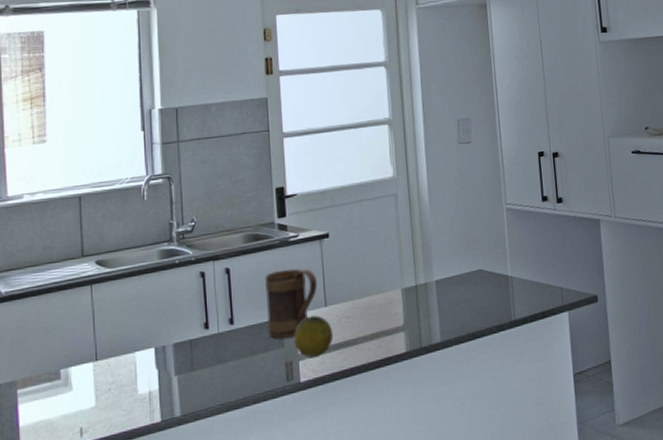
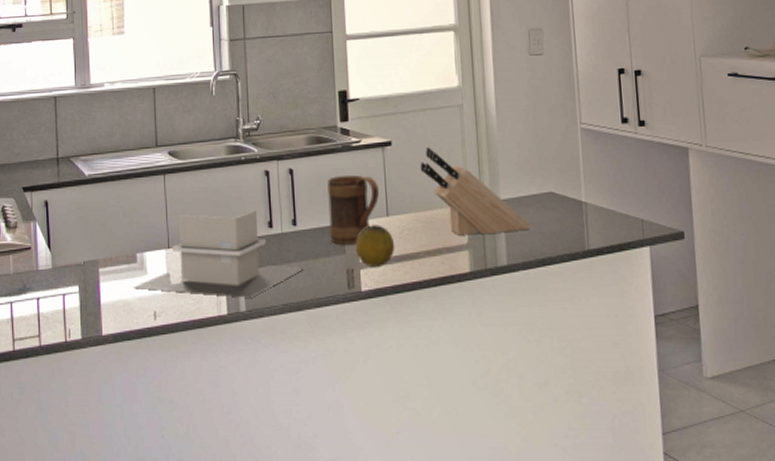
architectural model: none [57,312,242,407] -> present [134,210,304,298]
knife block: none [357,235,464,319] -> present [420,146,532,235]

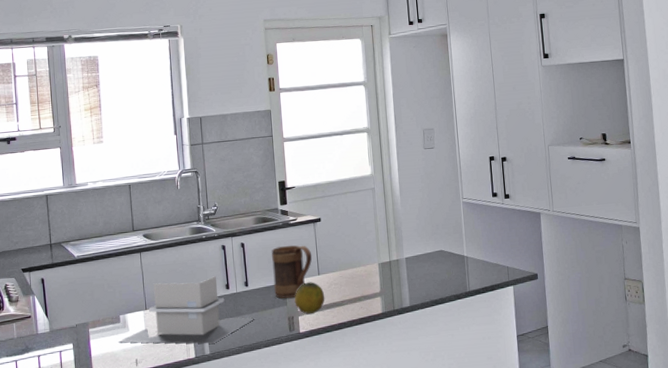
knife block: present [420,146,532,235] -> none [343,221,428,286]

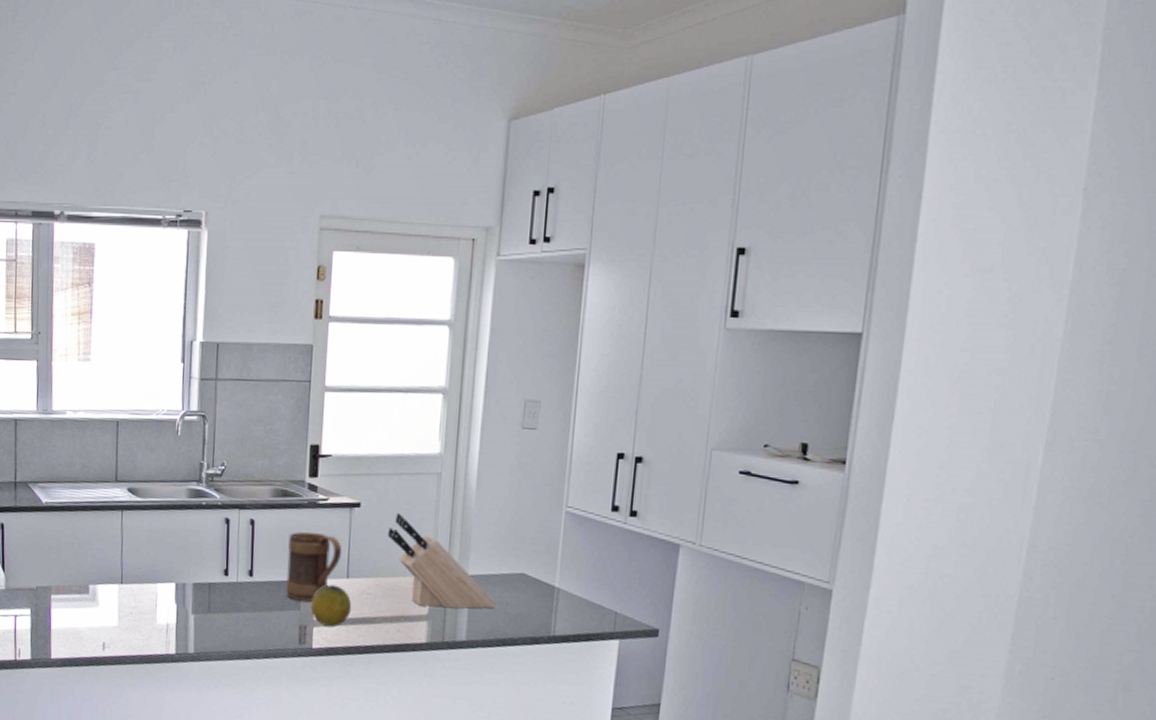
architectural model: present [118,276,255,344] -> none [85,552,257,641]
knife block: none [343,221,428,286] -> present [387,512,498,609]

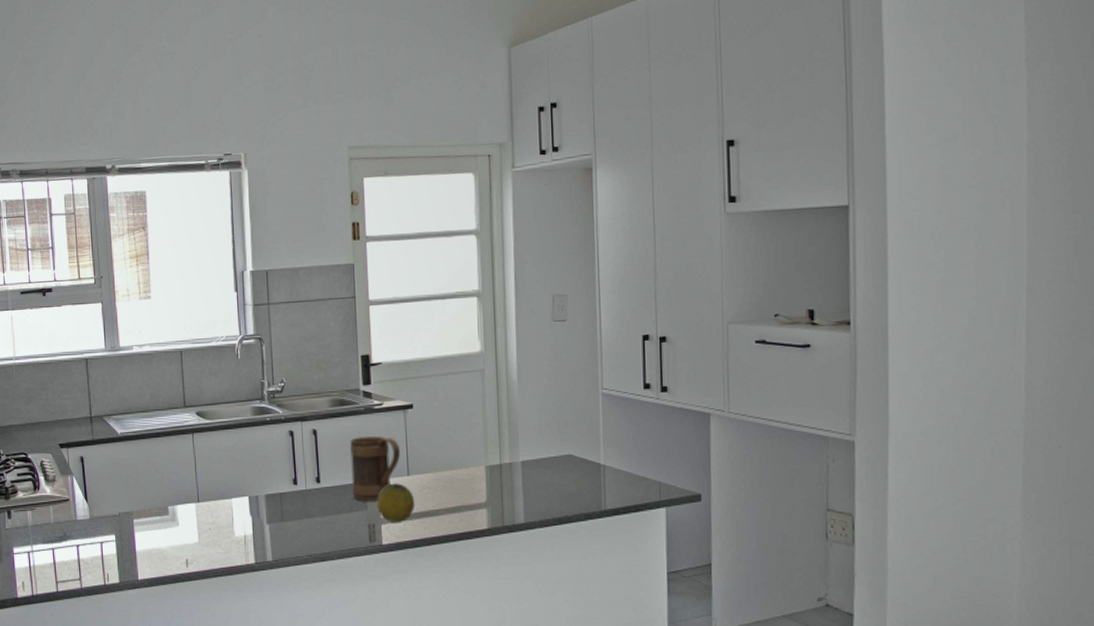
knife block: present [387,512,498,609] -> none [440,409,550,494]

